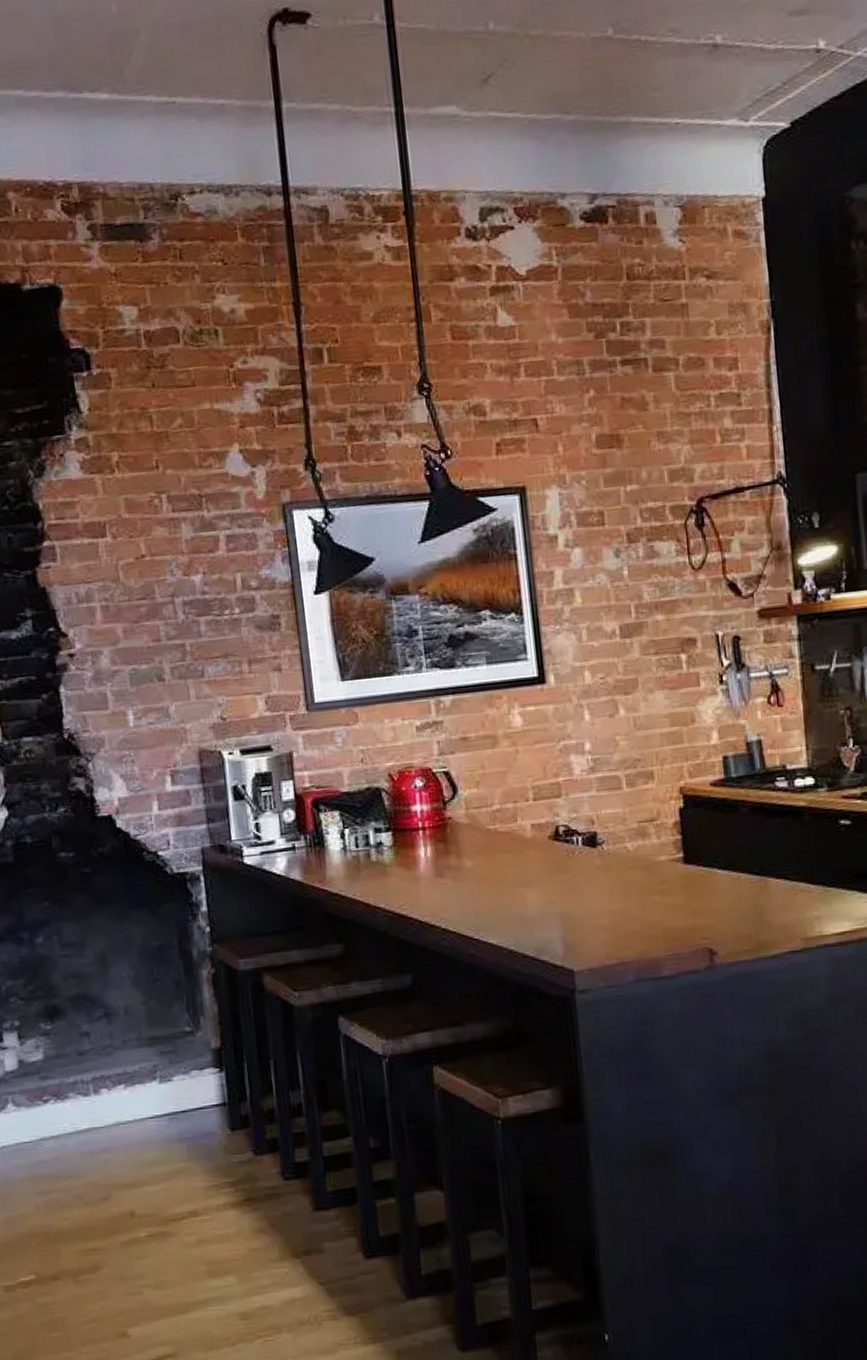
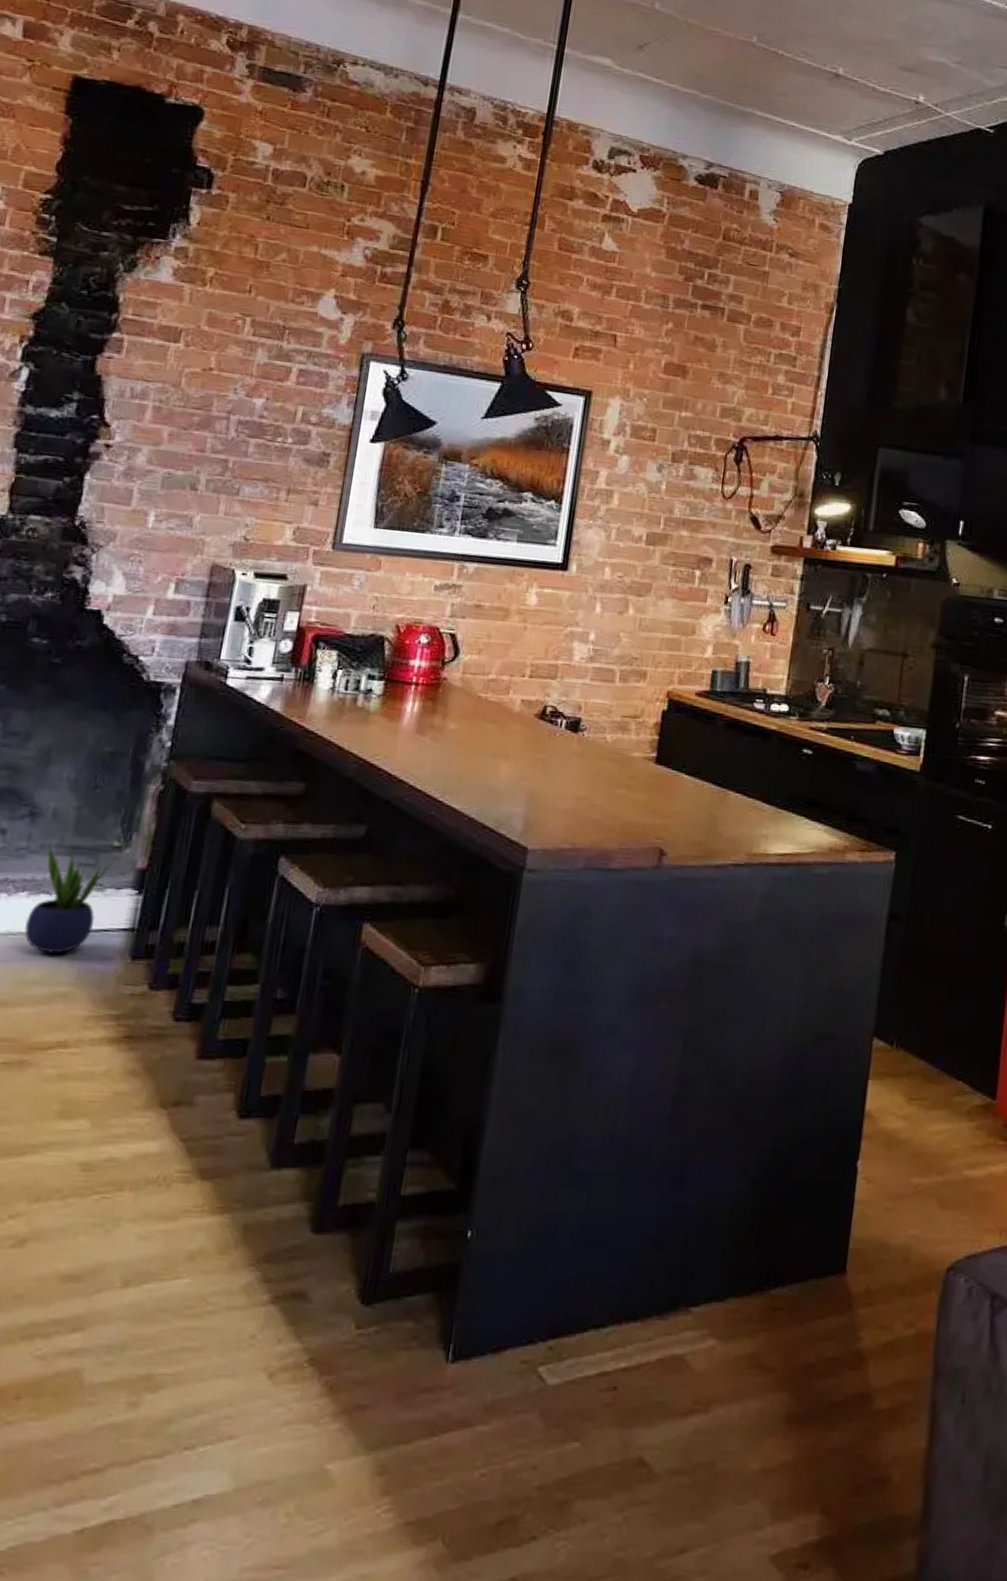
potted plant: none [129,1039,190,1136] -> present [24,844,114,954]

